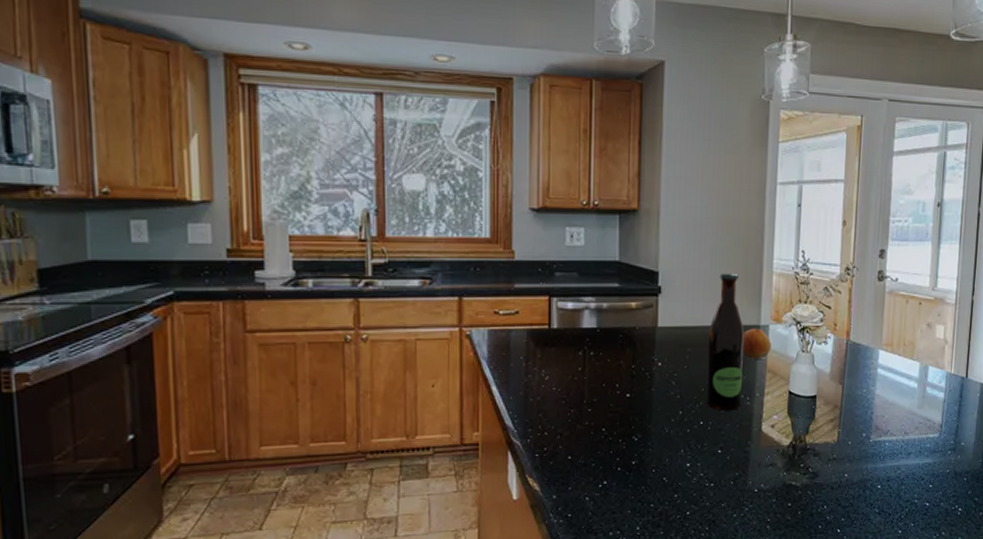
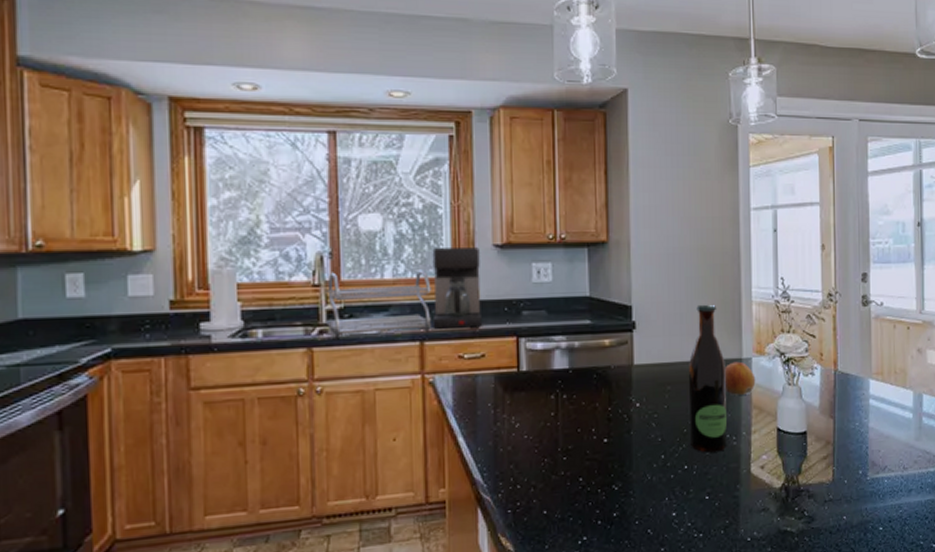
dish rack: none [371,228,471,292] -> present [326,270,432,340]
coffee maker: none [471,210,518,286] -> present [432,247,483,329]

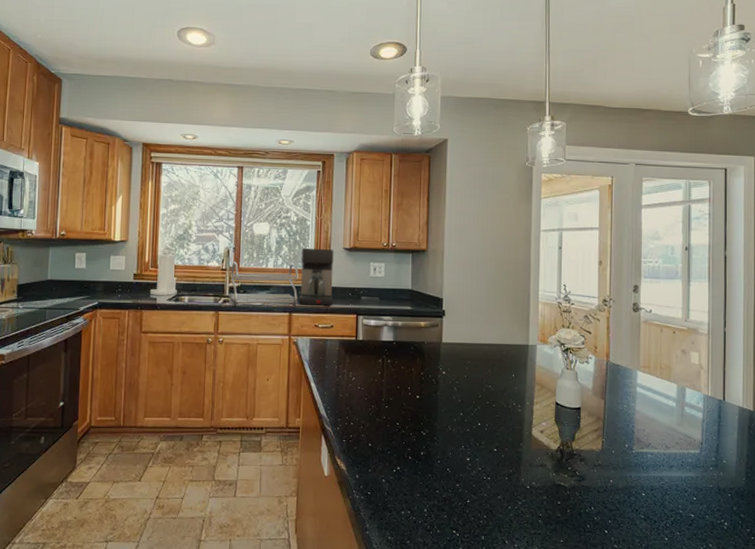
bottle: present [689,304,727,453] -> none [483,301,515,416]
fruit: present [724,361,756,395] -> none [513,347,539,373]

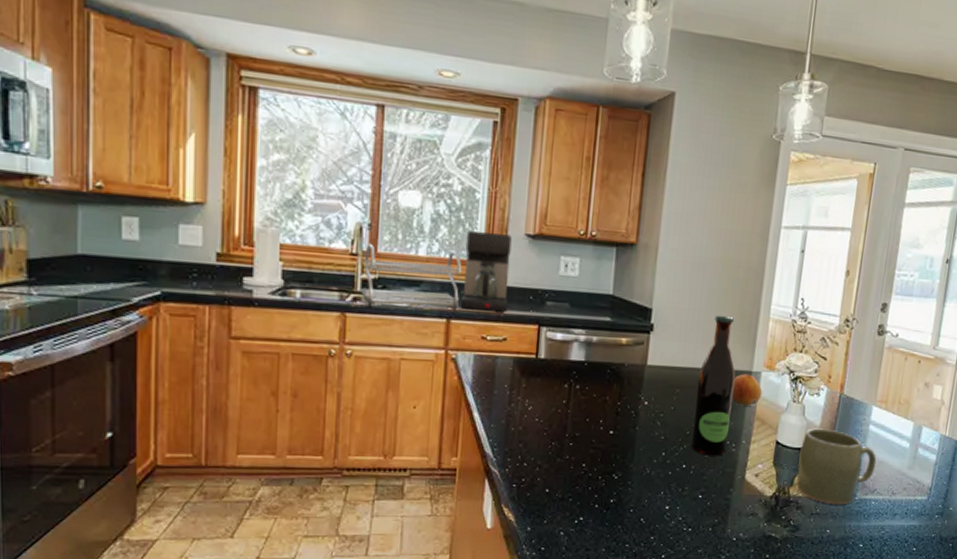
bottle: none [483,301,515,416] -> present [690,315,736,456]
fruit: none [513,347,539,373] -> present [731,373,763,406]
mug: none [577,391,647,458] -> present [797,428,877,505]

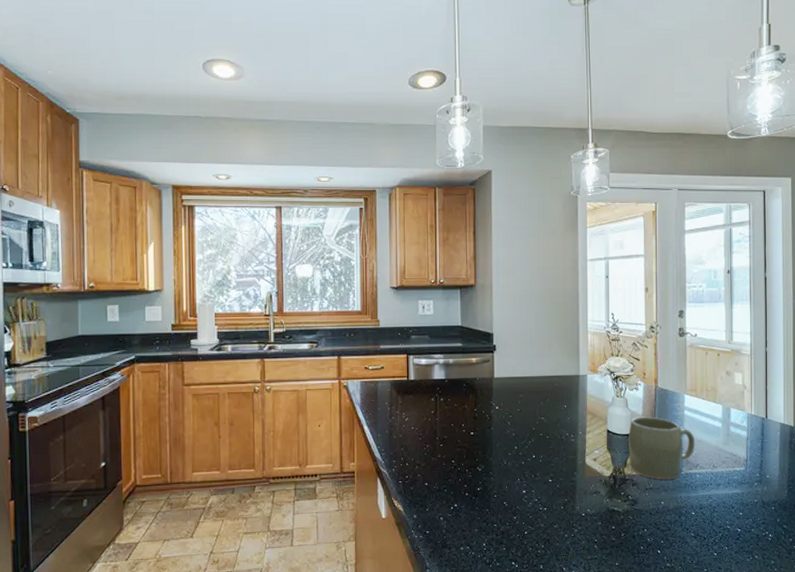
dish rack: present [361,243,462,310] -> none [273,305,347,354]
coffee maker: present [460,231,512,312] -> none [347,289,383,347]
bottle: present [690,315,736,456] -> none [536,333,566,447]
fruit: present [731,373,763,406] -> none [565,377,590,403]

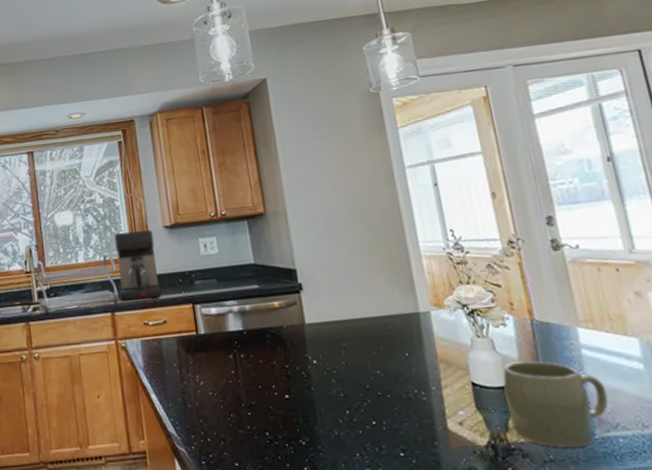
dish rack: none [273,305,347,354] -> present [35,252,120,315]
coffee maker: none [347,289,383,347] -> present [114,230,162,301]

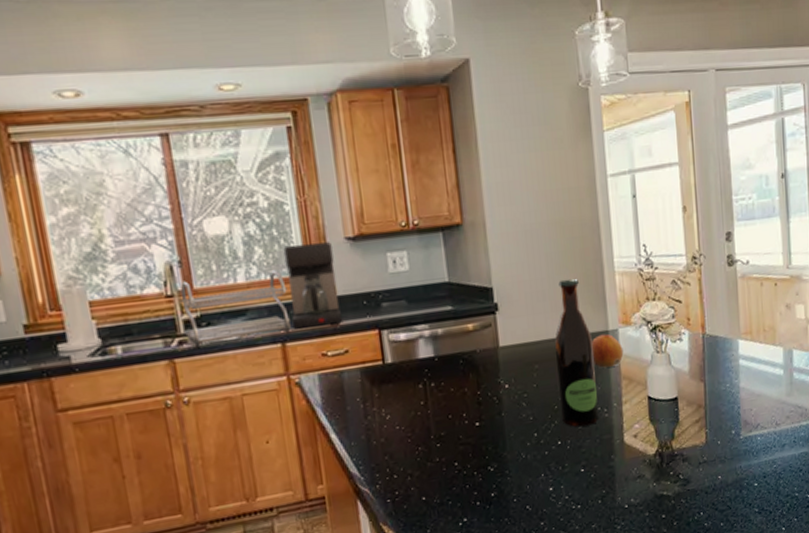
bottle: none [362,261,416,409] -> present [555,278,599,427]
fruit: none [401,316,439,350] -> present [591,334,624,368]
mug: present [503,361,608,448] -> none [674,372,754,450]

